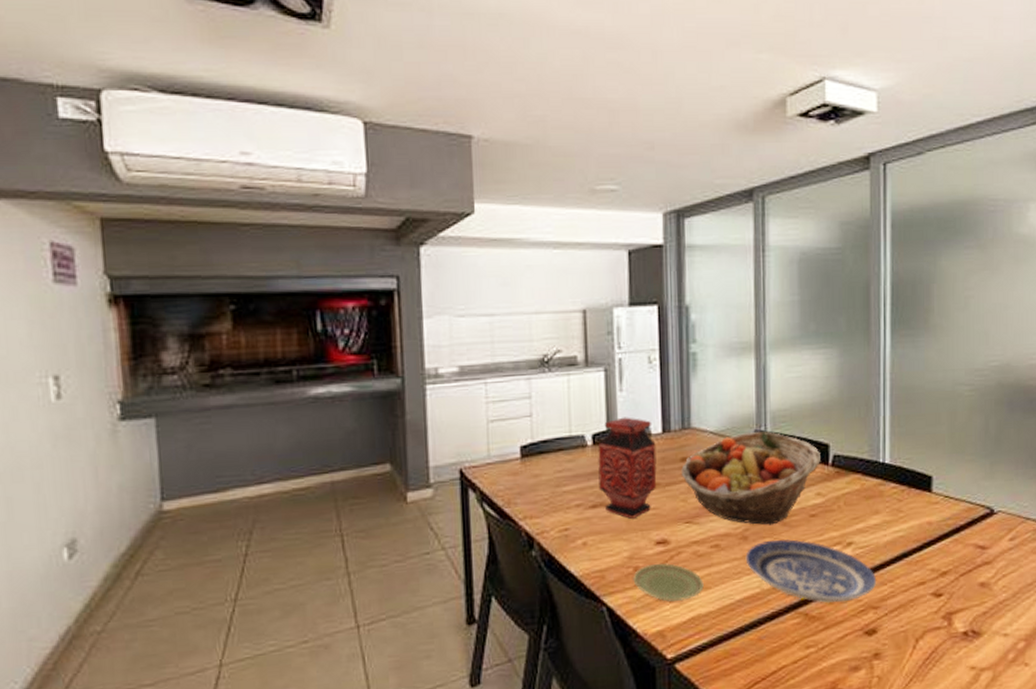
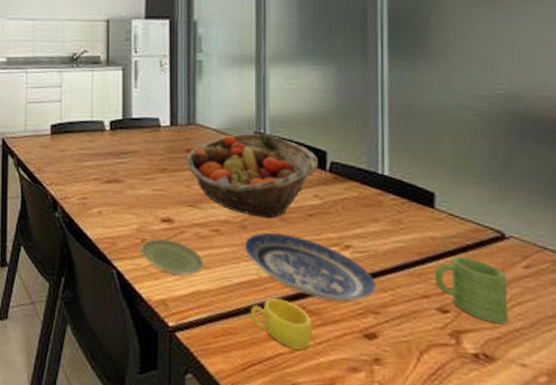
vase: present [597,417,657,519] -> none [114,109,164,196]
cup: none [752,609,816,659] -> present [250,298,313,350]
mug: none [930,537,995,599] -> present [434,256,509,324]

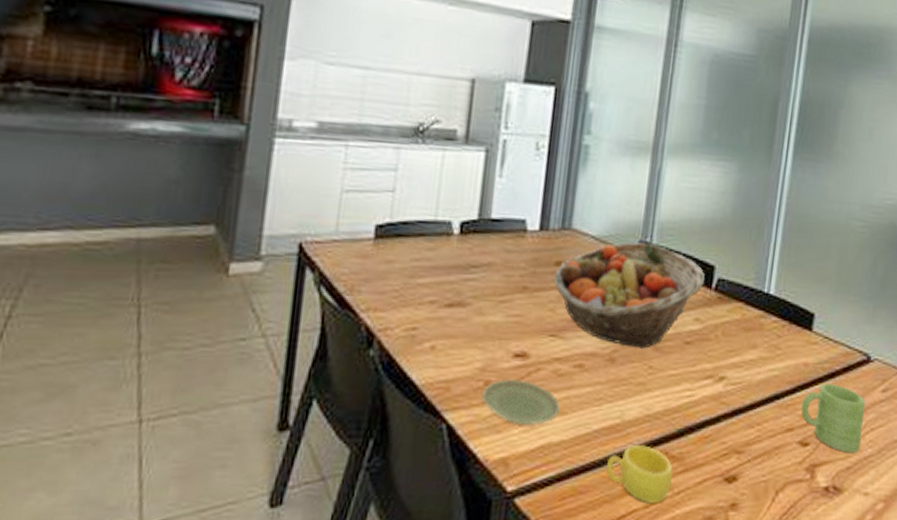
plate: present [244,233,376,302] -> none [609,367,744,443]

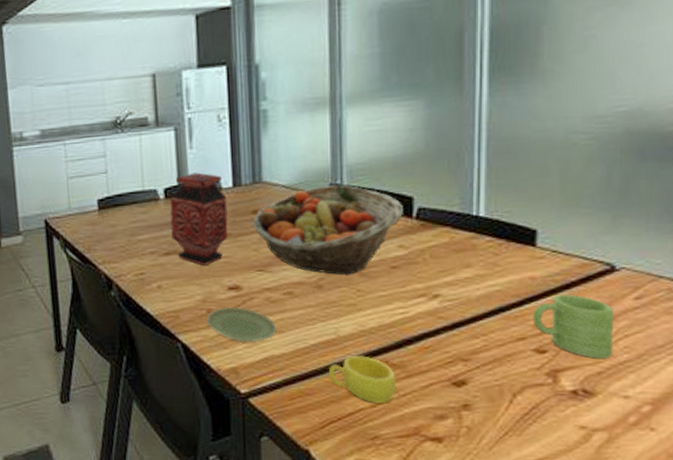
vase: none [459,206,531,324] -> present [169,172,228,266]

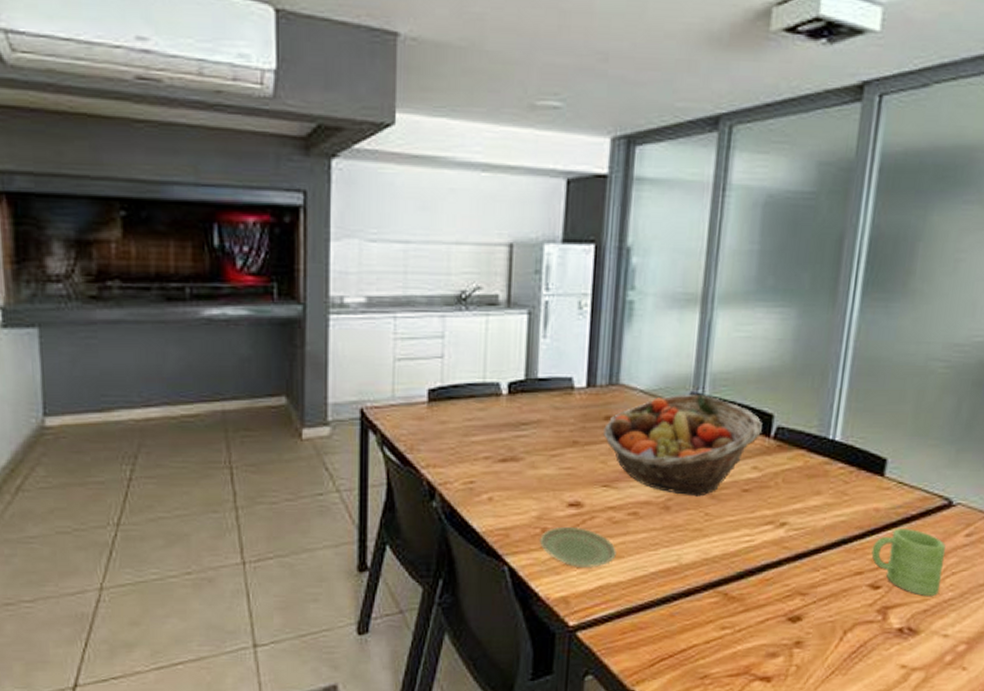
vase: present [169,172,228,266] -> none [511,366,578,477]
cup: present [328,356,397,404] -> none [665,587,734,640]

